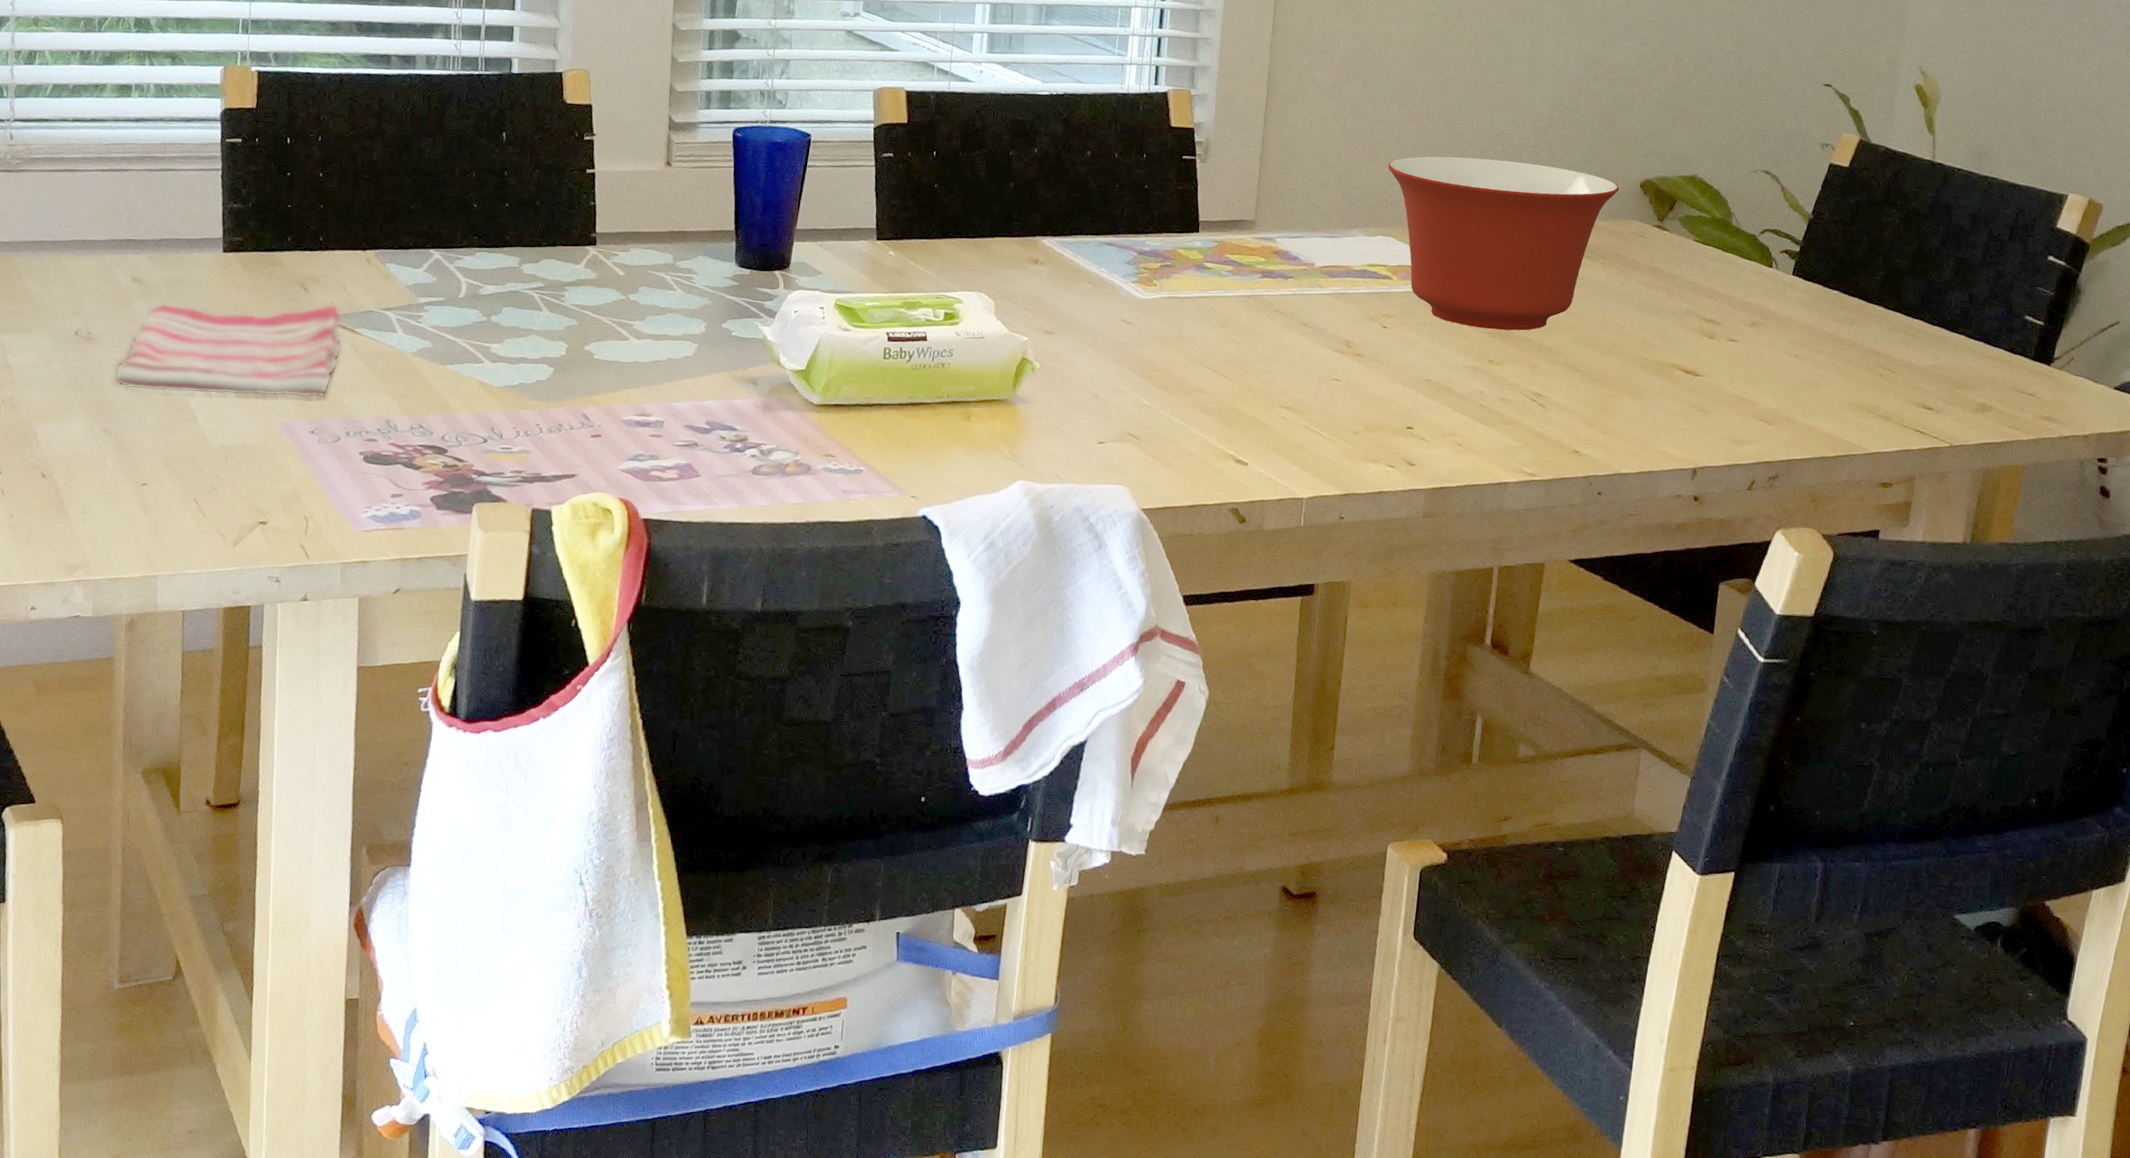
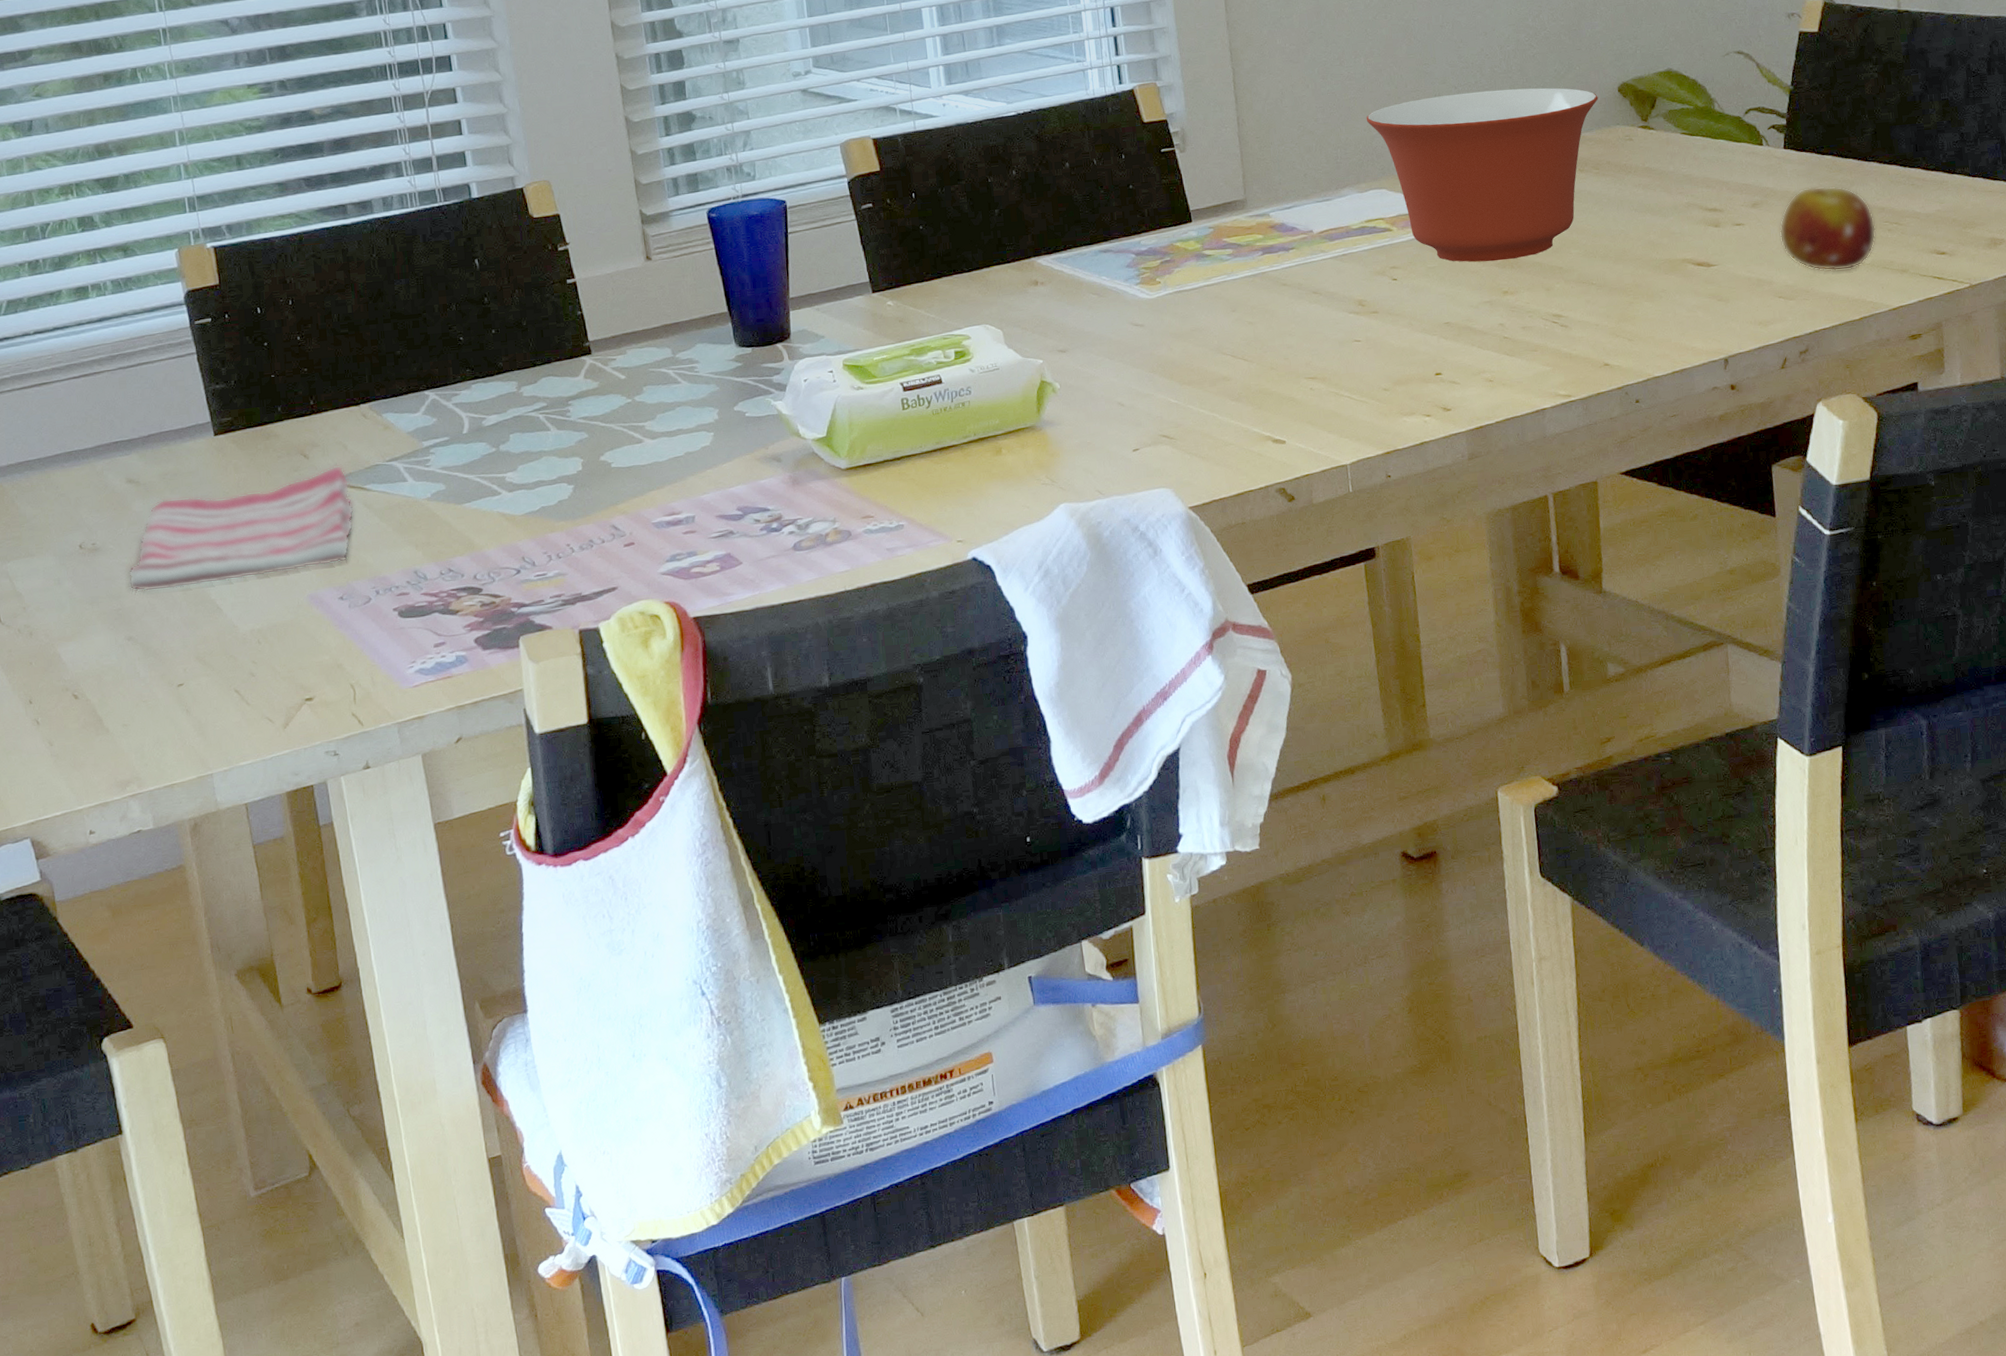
fruit: none [1771,317,1868,407] -> present [1779,186,1876,272]

